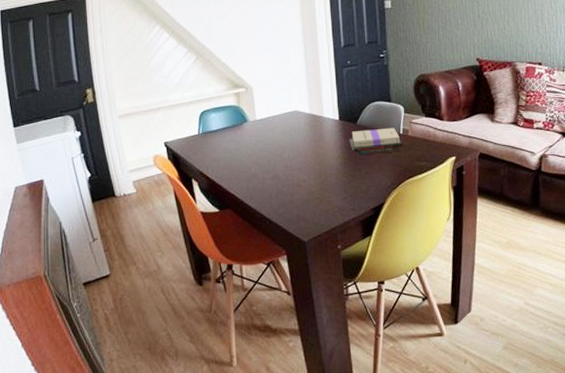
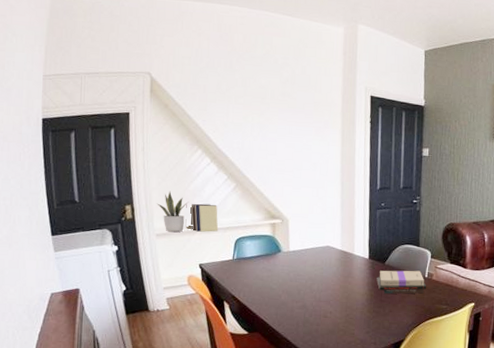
potted plant: none [118,70,149,112] -> present [157,191,188,233]
books: none [147,79,182,109] -> present [185,203,219,232]

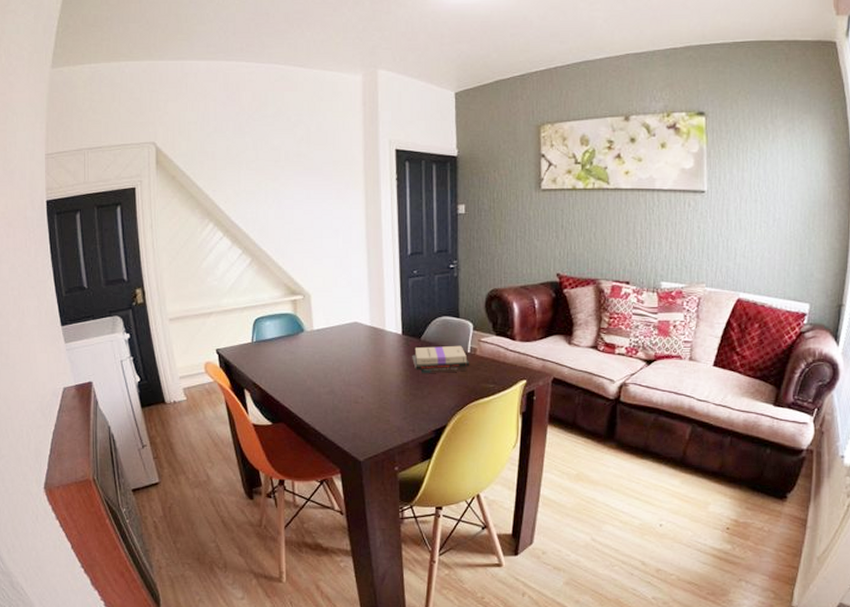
potted plant: present [157,191,188,233] -> none [168,270,202,316]
books: present [185,203,219,232] -> none [199,282,235,314]

